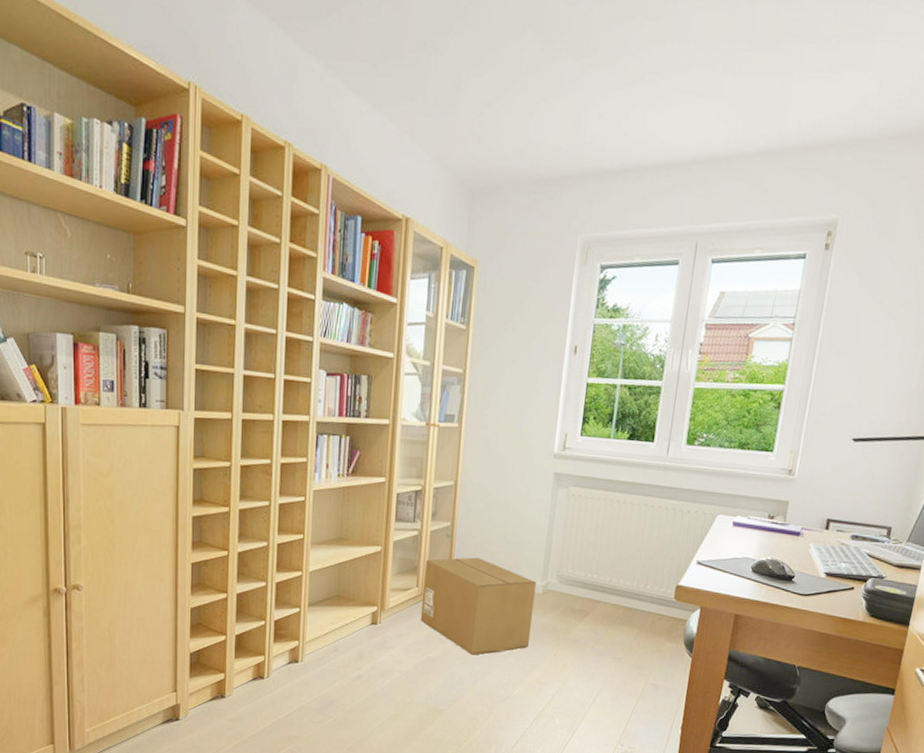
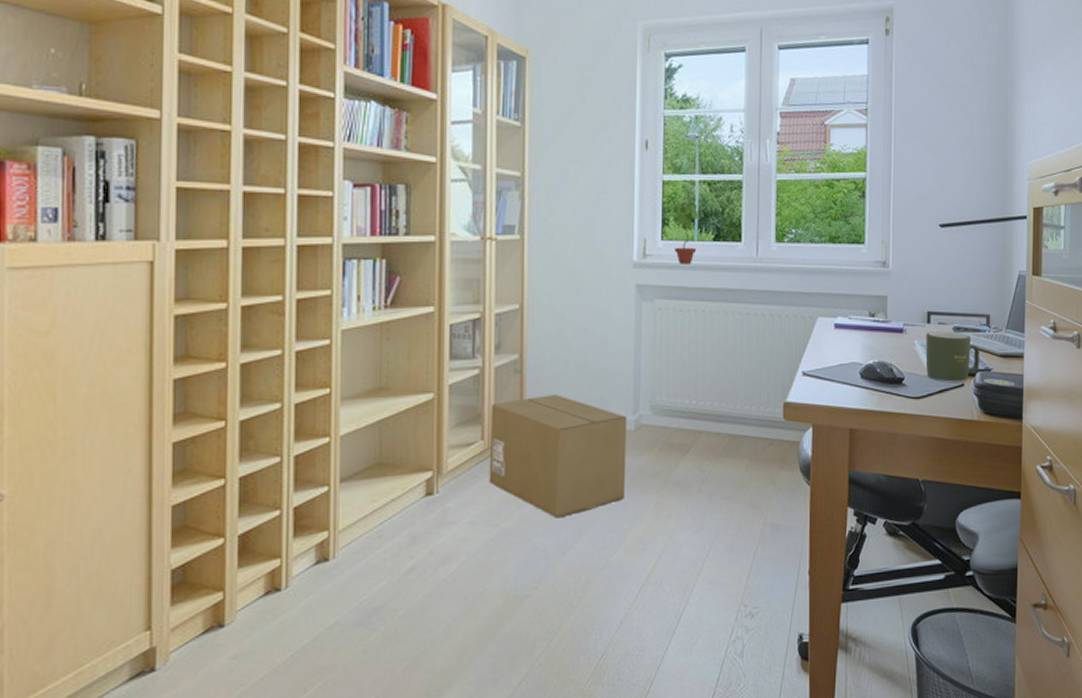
potted plant: none [591,402,617,459] -> present [672,201,699,264]
mug: none [817,537,876,587] -> present [925,332,979,383]

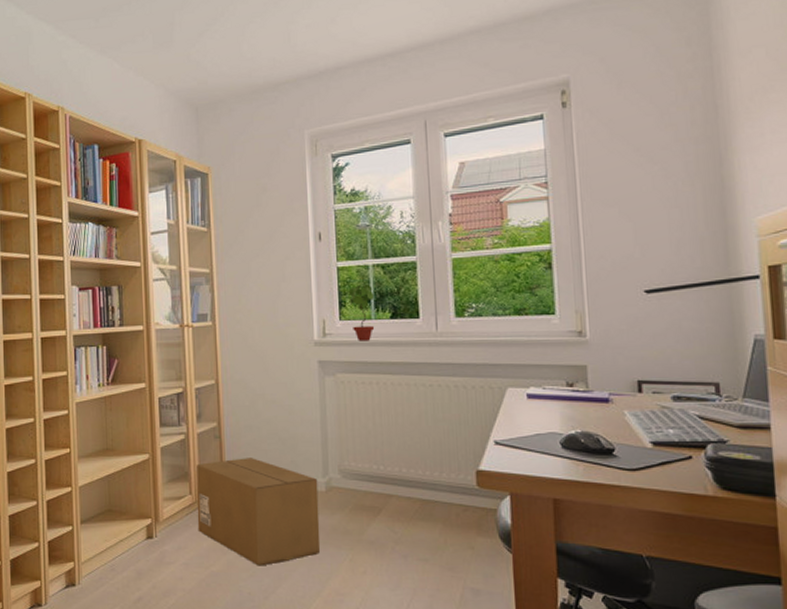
mug: present [925,332,979,383] -> none [638,401,710,455]

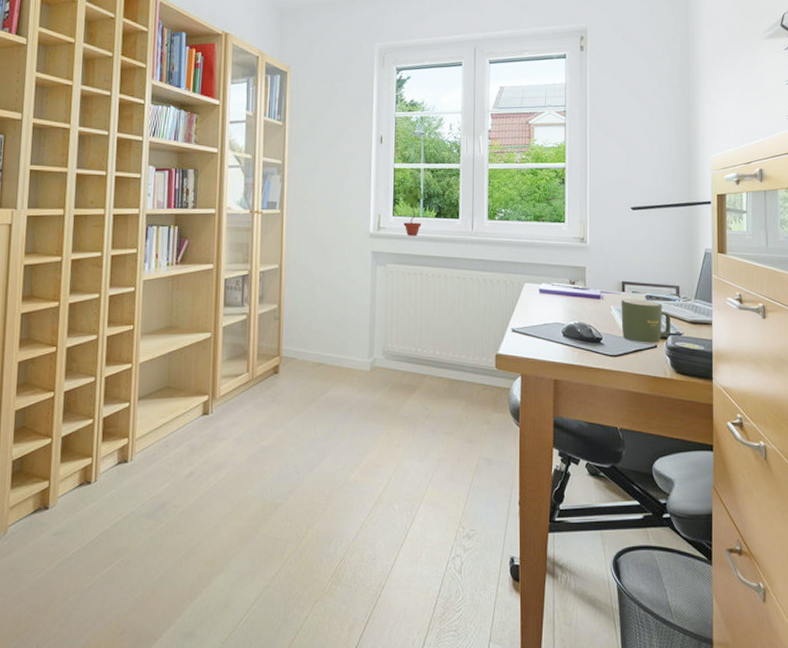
box: present [196,458,321,566] -> none [252,338,364,441]
mug: none [638,401,710,455] -> present [621,299,670,345]

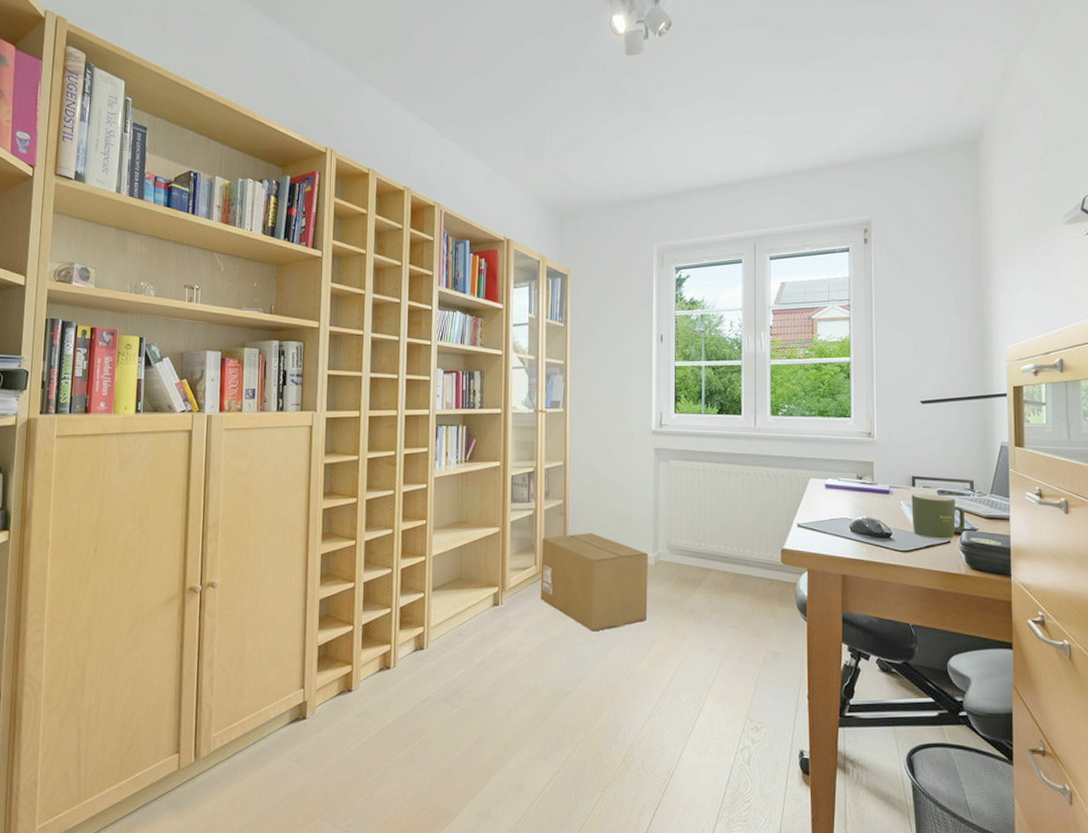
box: none [252,338,364,441] -> present [540,533,648,632]
potted plant: present [402,185,424,236] -> none [683,382,705,433]

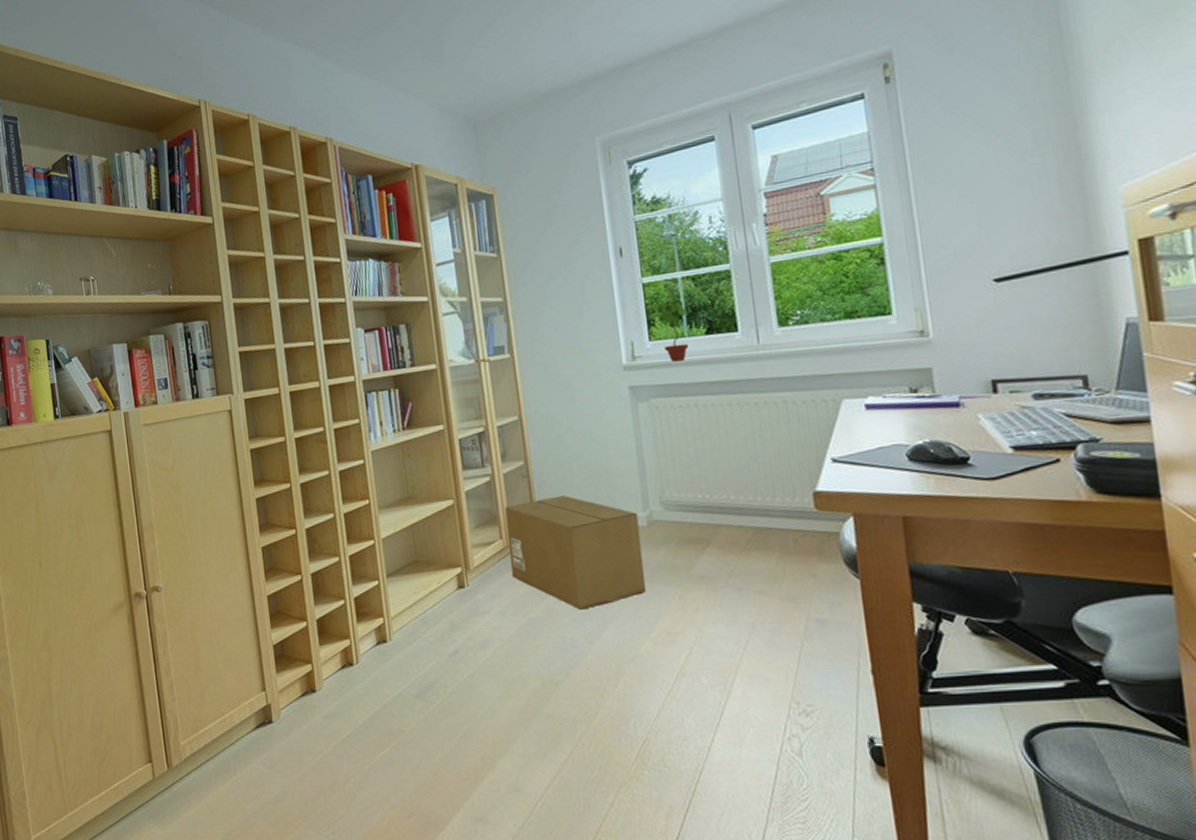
potted plant: none [683,382,705,433] -> present [656,298,689,362]
mug: present [911,494,965,540] -> none [993,400,1080,460]

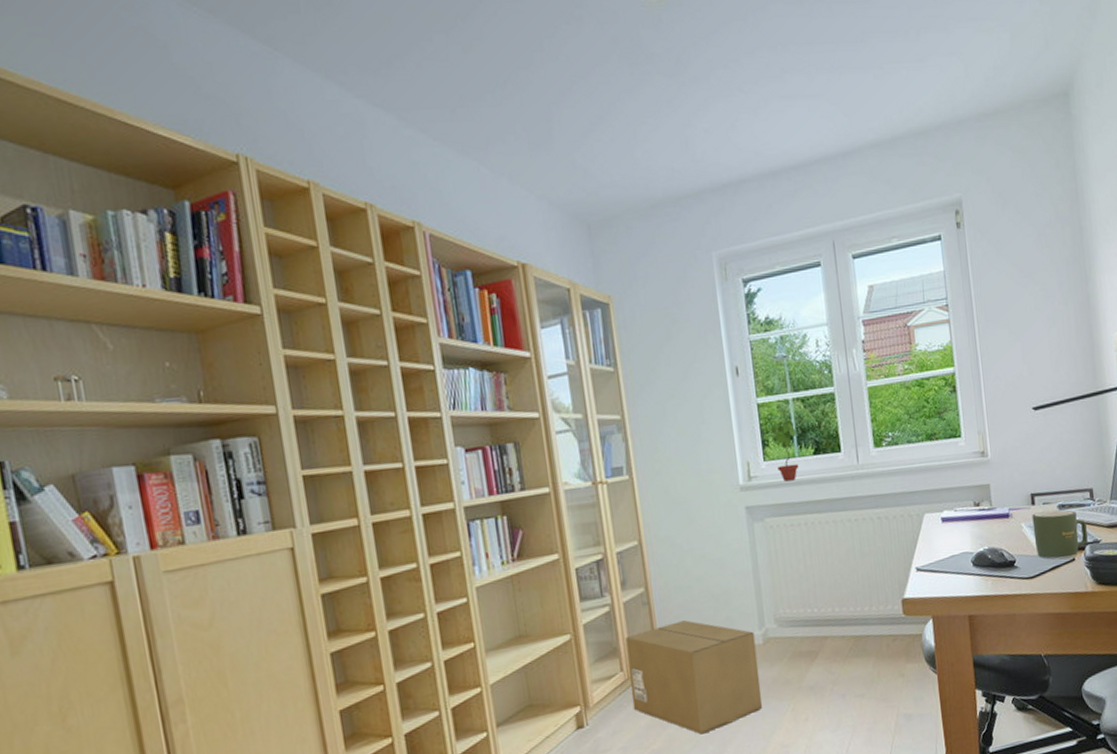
mug: none [993,400,1080,460] -> present [1032,510,1088,560]

